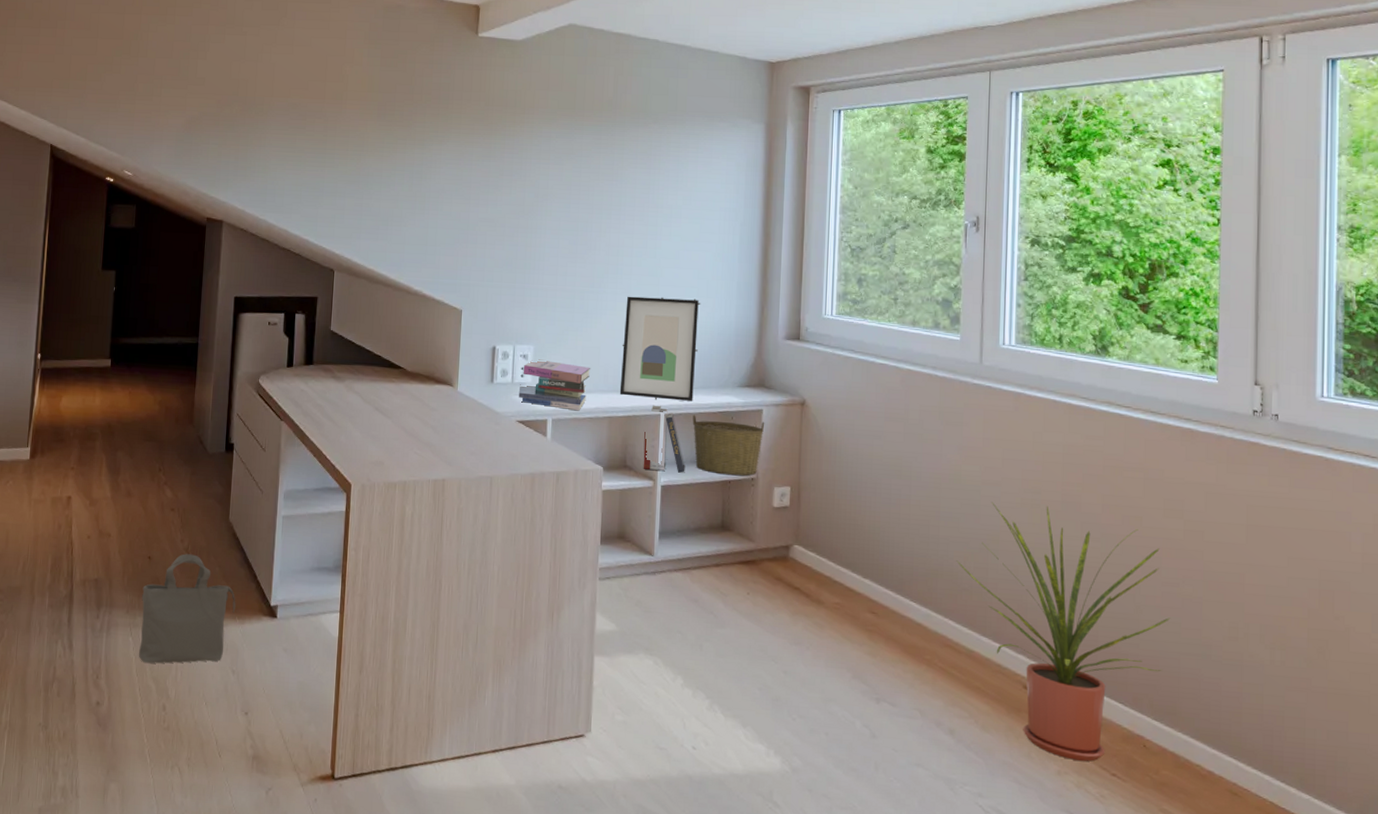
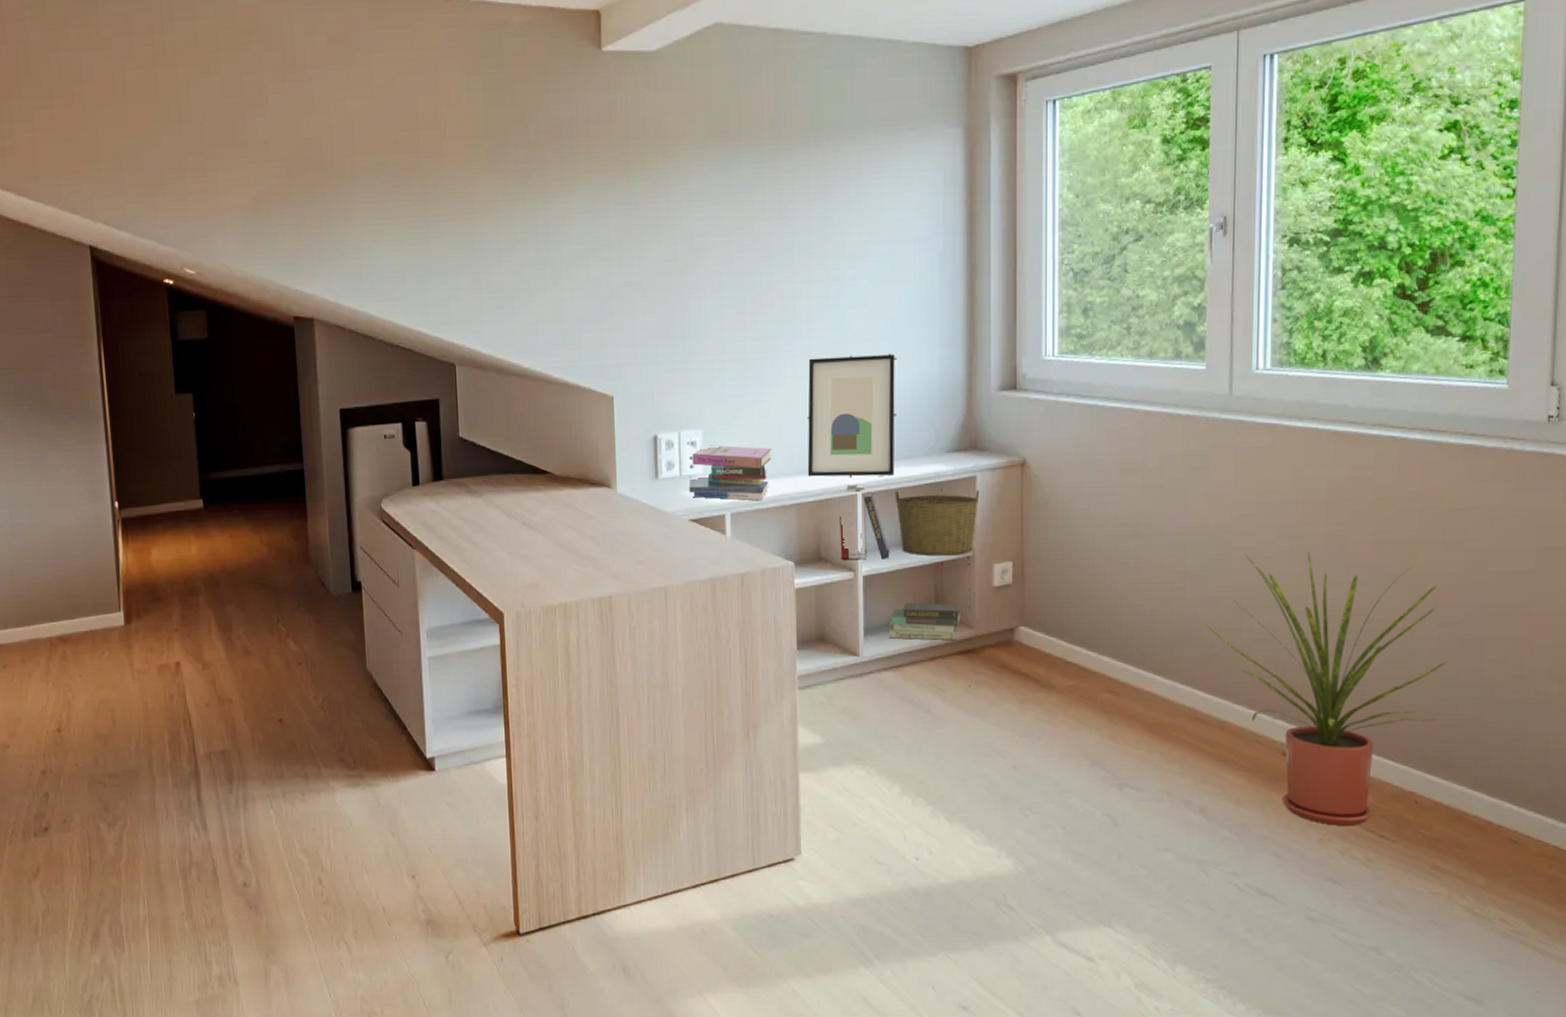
tote bag: present [138,554,236,664] -> none [277,711,387,835]
books: none [681,513,744,551] -> present [889,602,961,641]

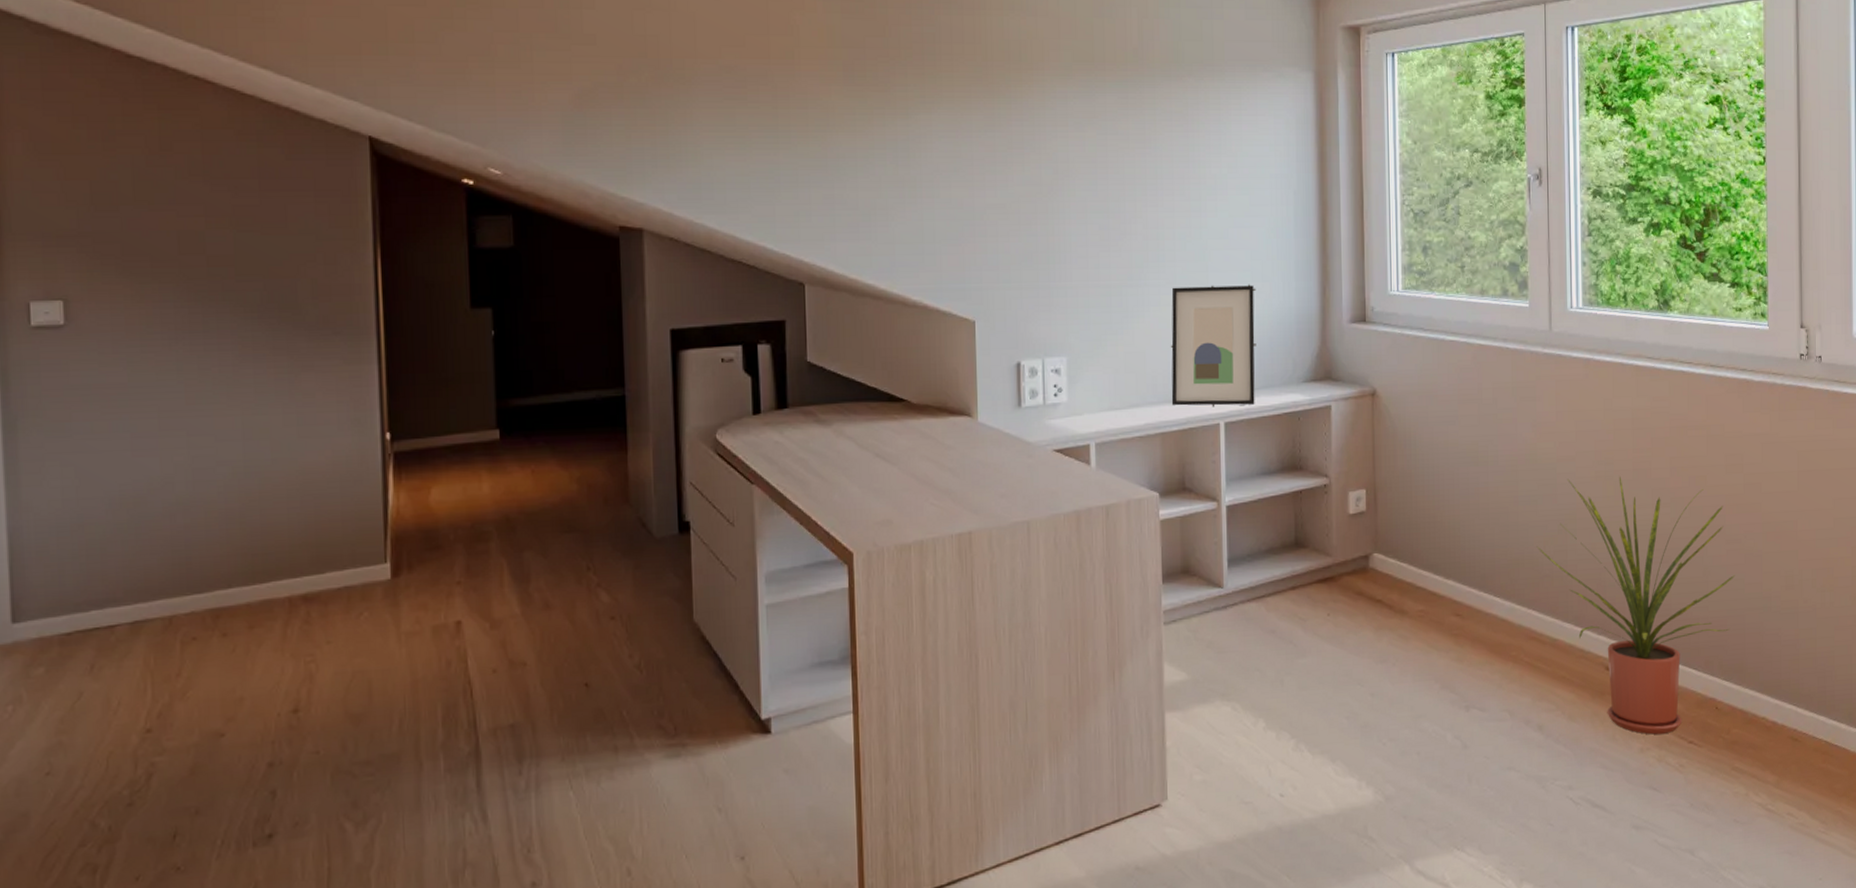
books: present [688,445,772,501] -> none [1052,372,1137,430]
books: present [840,484,890,559] -> none [1203,413,1252,489]
books: present [889,602,961,641] -> none [1252,531,1319,569]
basket: present [895,490,980,556] -> none [1255,419,1335,485]

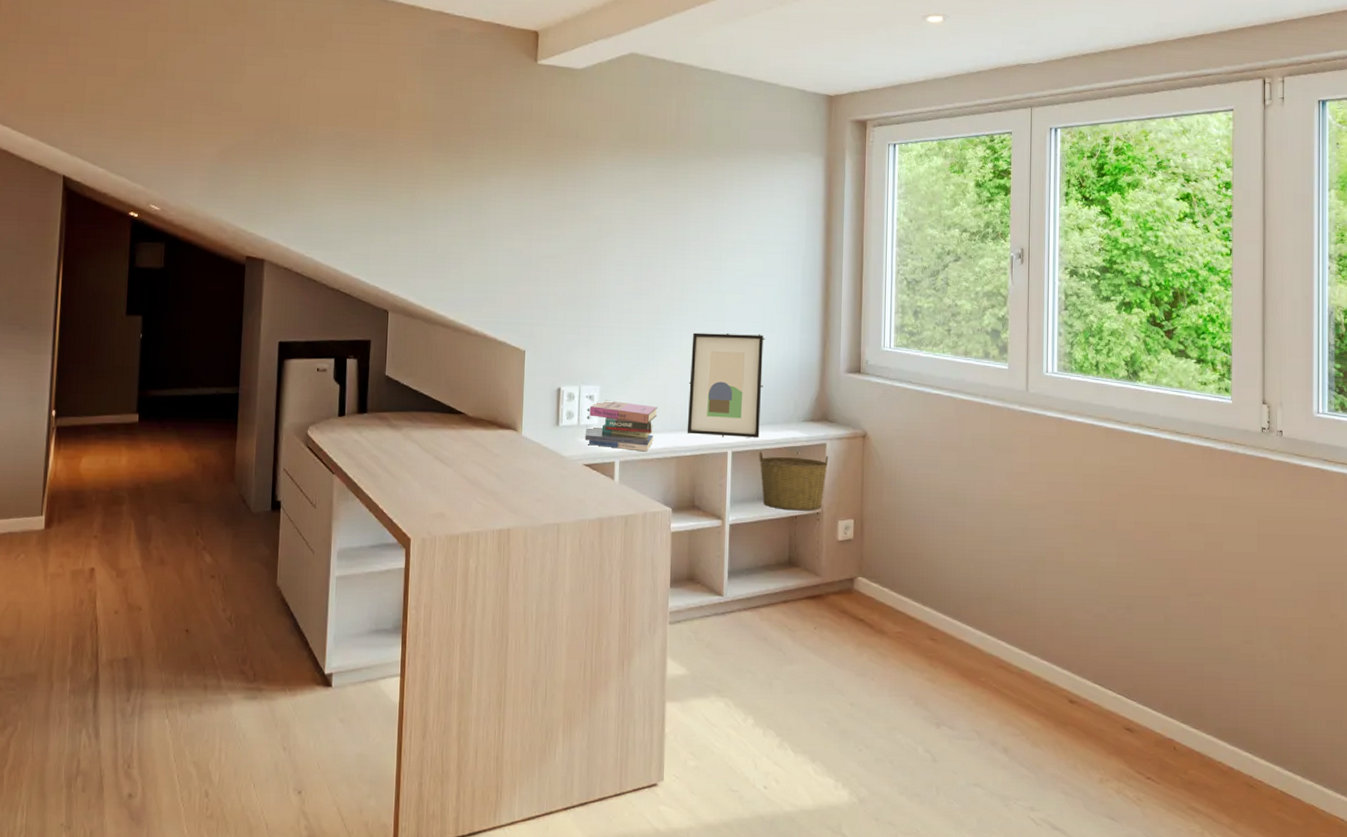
books: none [1052,372,1137,430] -> present [585,400,658,452]
basket: none [1255,419,1335,485] -> present [759,451,829,511]
house plant: present [1536,476,1735,735] -> none [1007,524,1195,767]

